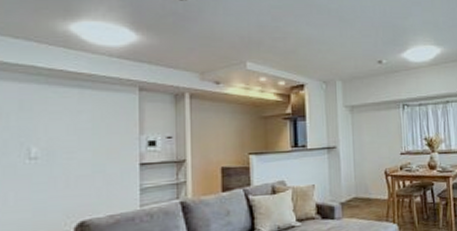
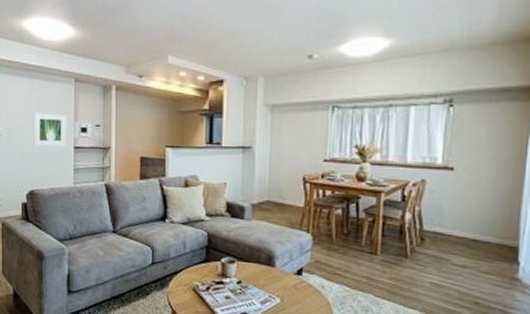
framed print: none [84,127,130,168] -> present [33,113,67,147]

